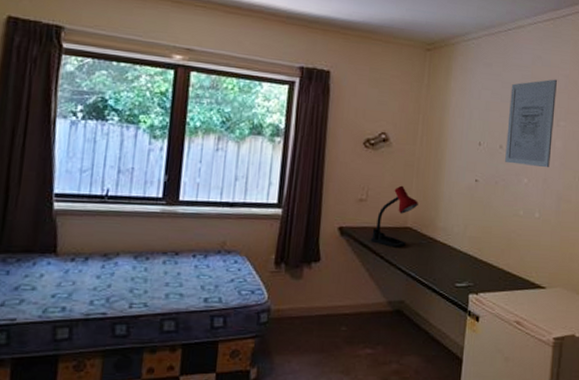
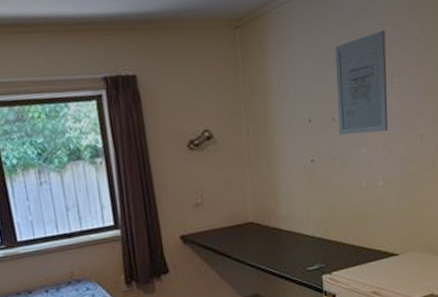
desk lamp: present [370,185,418,248] -> none [214,181,256,246]

